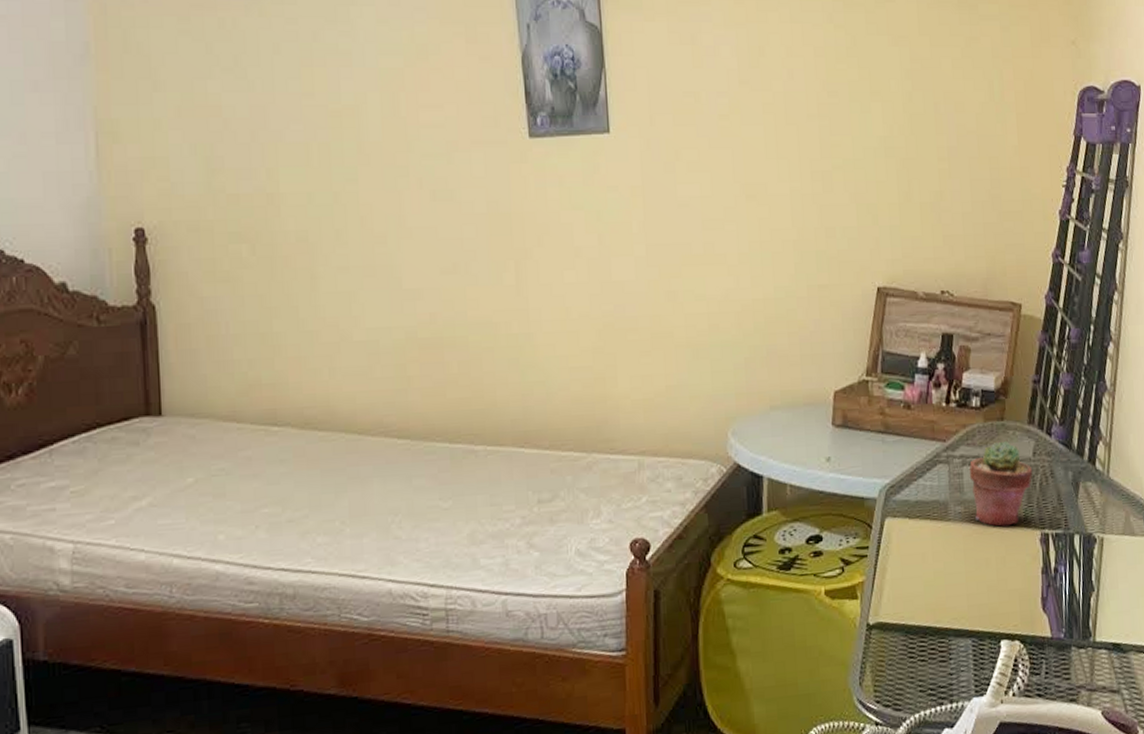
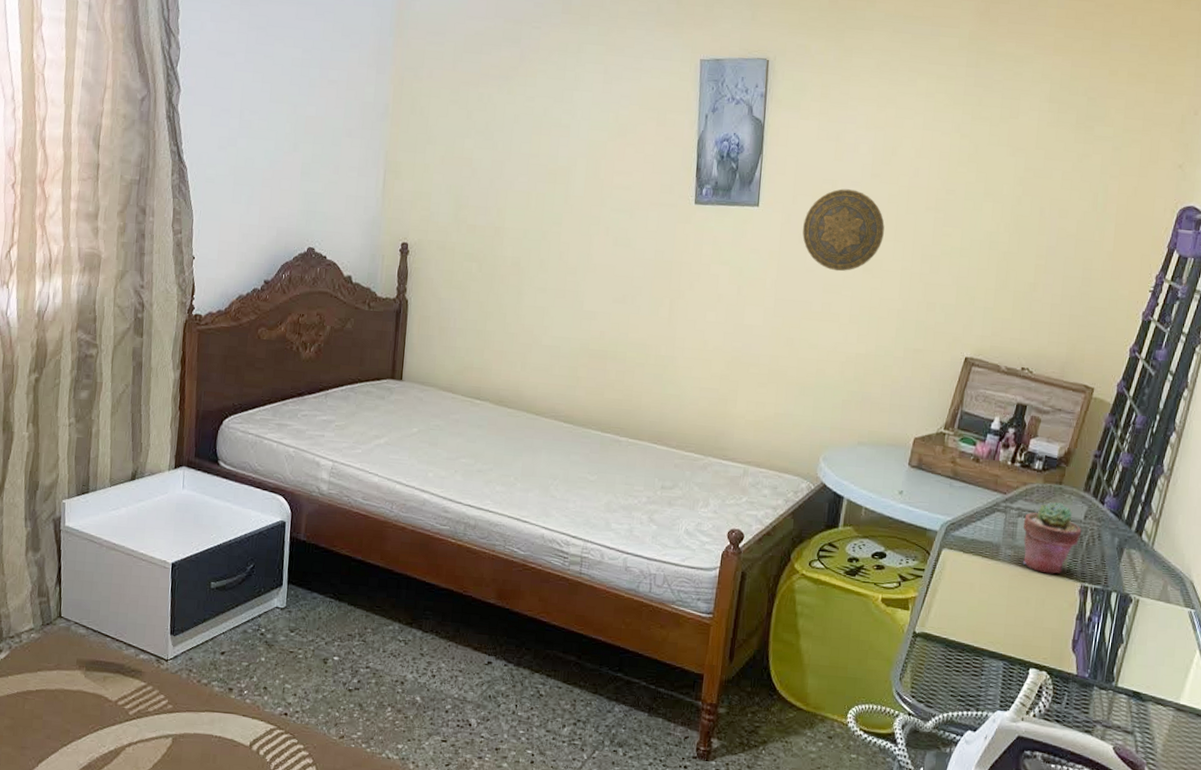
decorative plate: none [667,101,764,203] -> present [802,189,885,272]

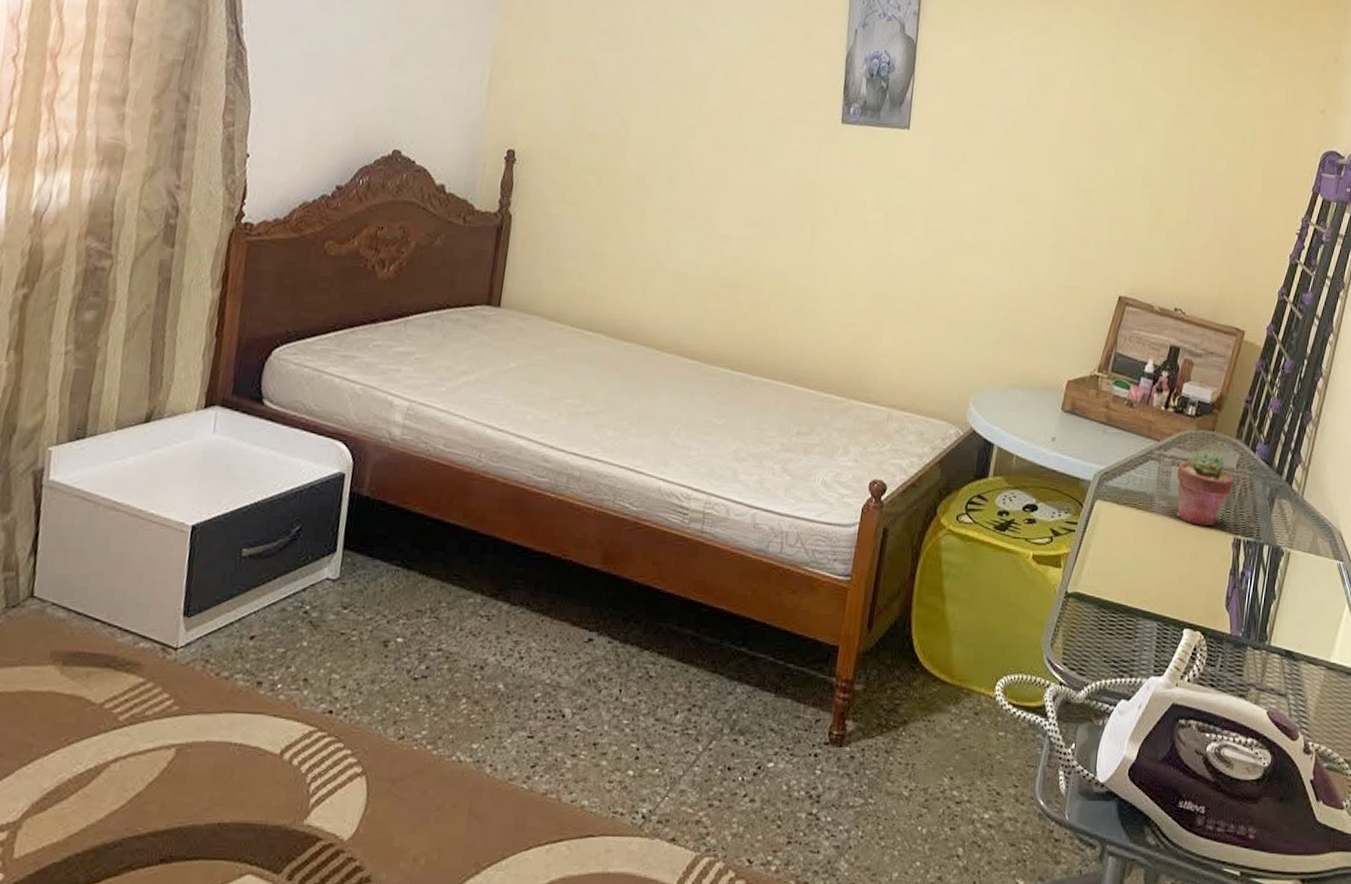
decorative plate: present [802,189,885,272] -> none [954,115,1039,202]

